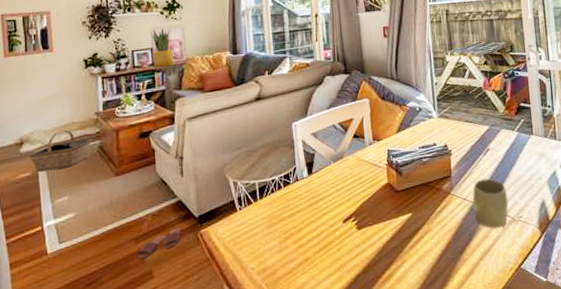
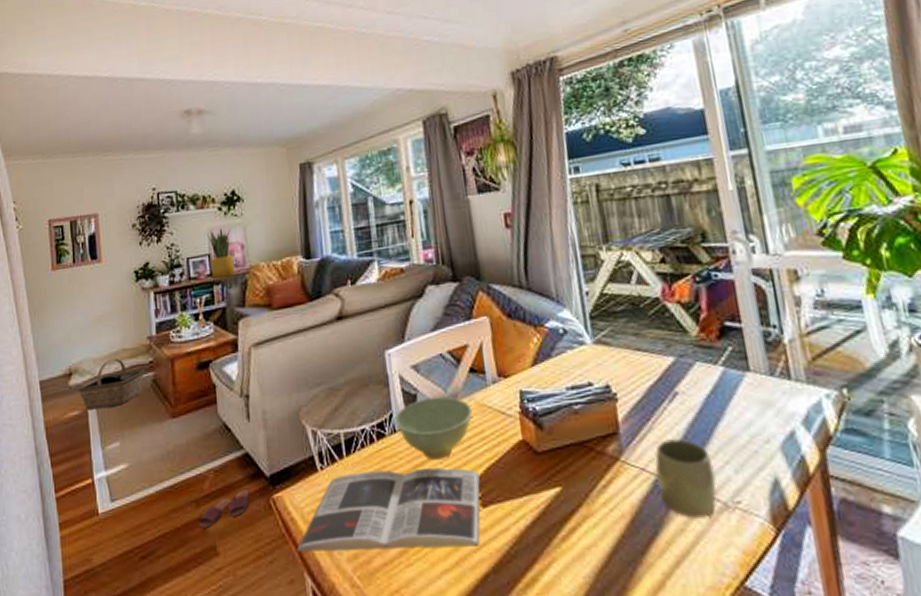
magazine: none [218,204,358,271] -> present [297,467,481,552]
bowl: none [298,154,354,199] -> present [395,396,473,460]

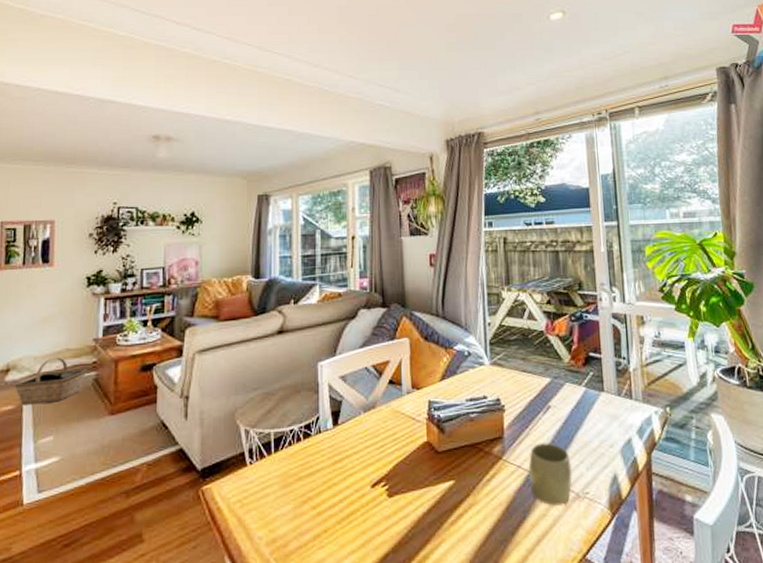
slippers: present [199,490,250,528] -> none [127,482,179,517]
planter: present [205,228,235,280] -> none [162,245,187,291]
magazine: present [297,467,481,552] -> none [220,463,390,538]
bowl: present [395,396,473,460] -> none [322,403,388,457]

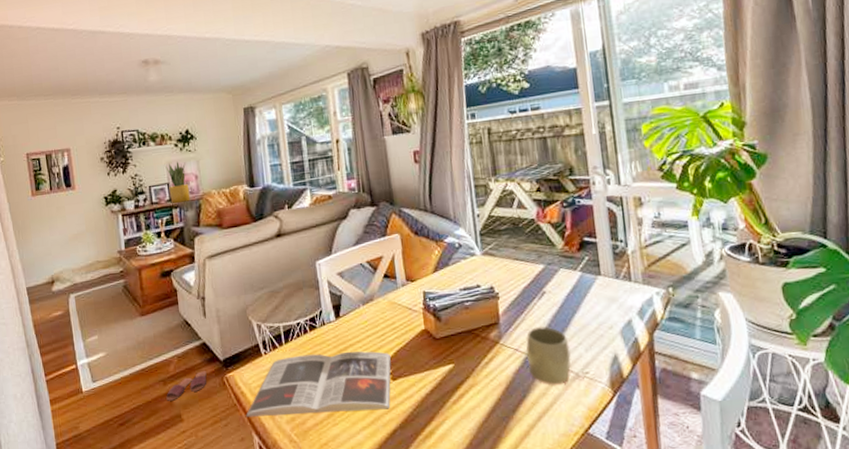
basket: present [14,357,87,405] -> none [59,268,117,311]
slippers: none [127,482,179,517] -> present [166,371,207,401]
planter: none [162,245,187,291] -> present [164,162,191,204]
magazine: none [220,463,390,538] -> present [246,351,391,417]

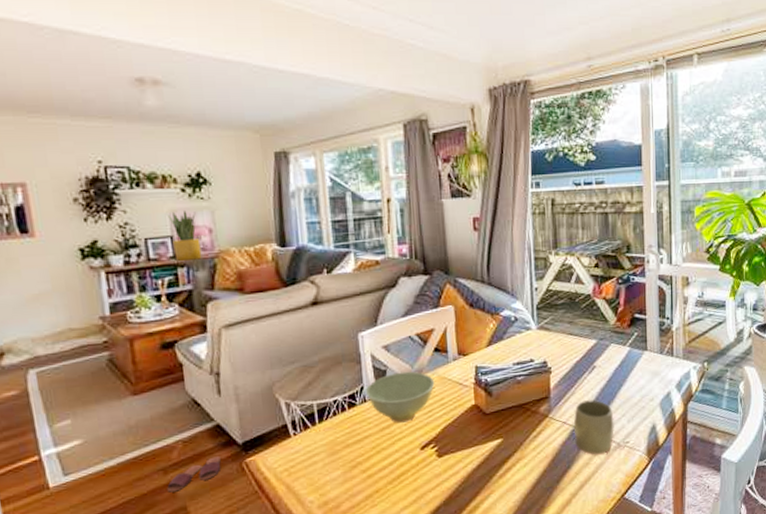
magazine: present [246,351,391,417] -> none [269,428,438,505]
bowl: none [324,296,386,346] -> present [366,371,435,423]

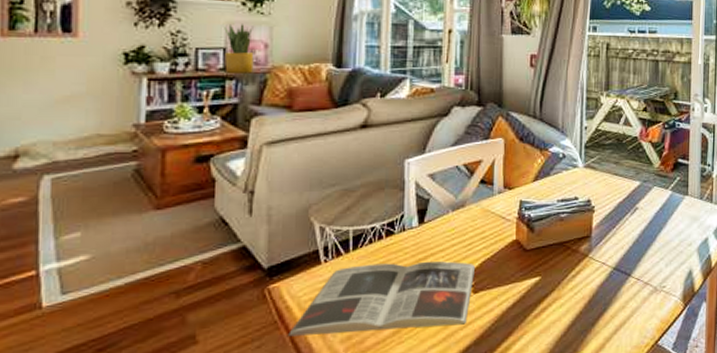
slippers: present [167,456,221,492] -> none [177,281,241,318]
magazine: none [269,428,438,505] -> present [288,261,476,337]
bowl: present [366,371,435,423] -> none [406,202,478,255]
mug: present [574,400,615,455] -> none [613,241,652,299]

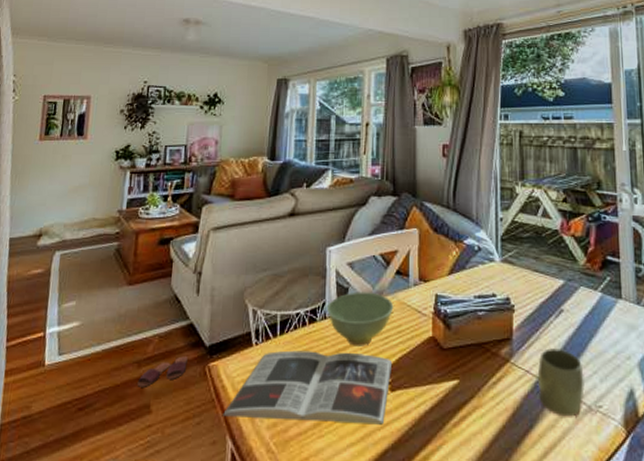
slippers: none [177,281,241,318] -> present [137,356,188,387]
planter: present [222,24,254,75] -> none [185,124,208,168]
bowl: none [406,202,478,255] -> present [327,291,394,346]
mug: none [613,241,652,299] -> present [538,348,585,417]

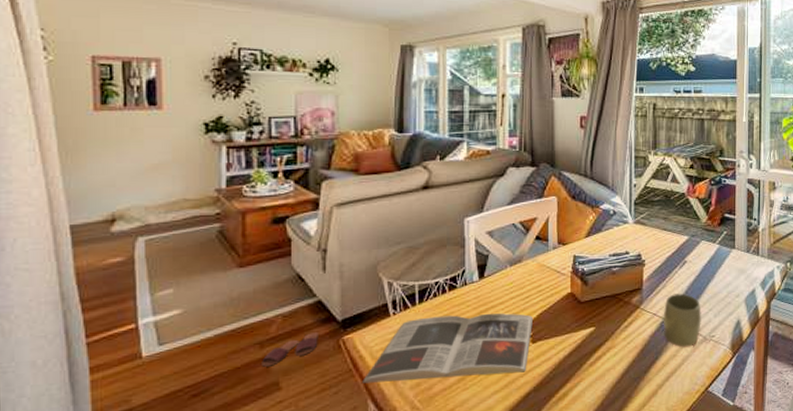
bowl: present [327,291,394,346] -> none [468,257,534,307]

